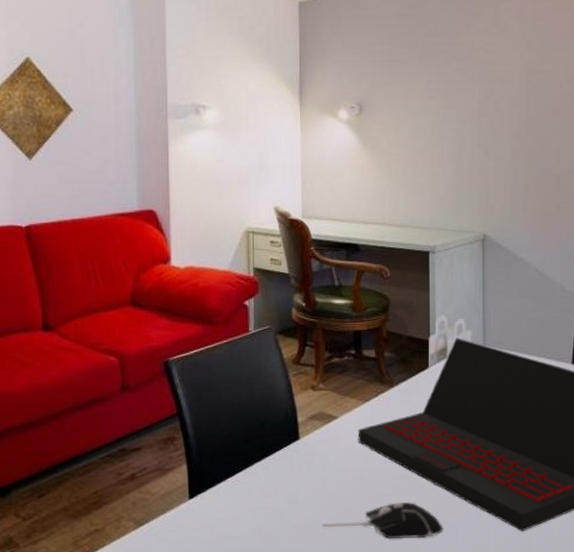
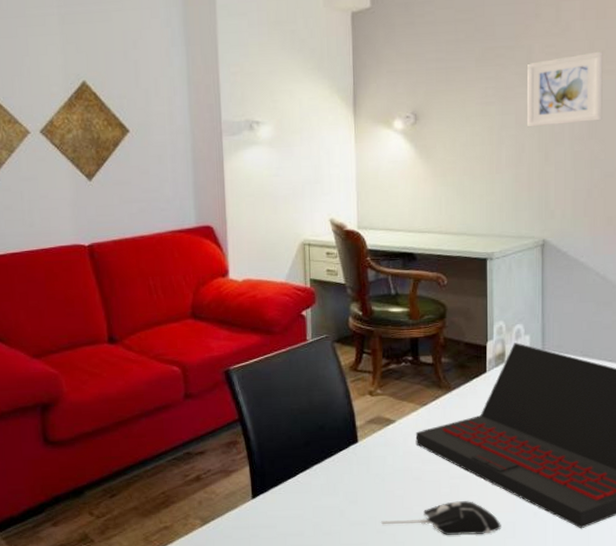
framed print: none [468,51,539,123] -> present [527,51,603,128]

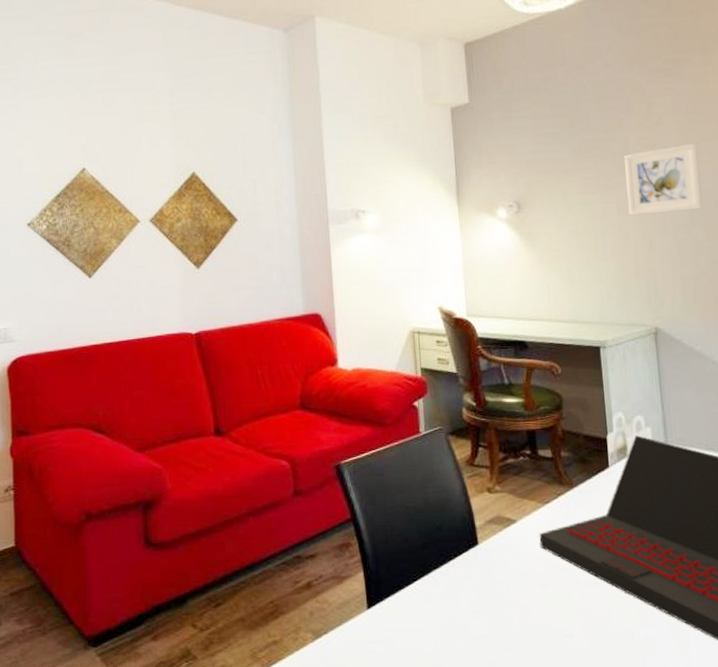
computer mouse: present [381,501,501,535] -> none [508,612,639,652]

